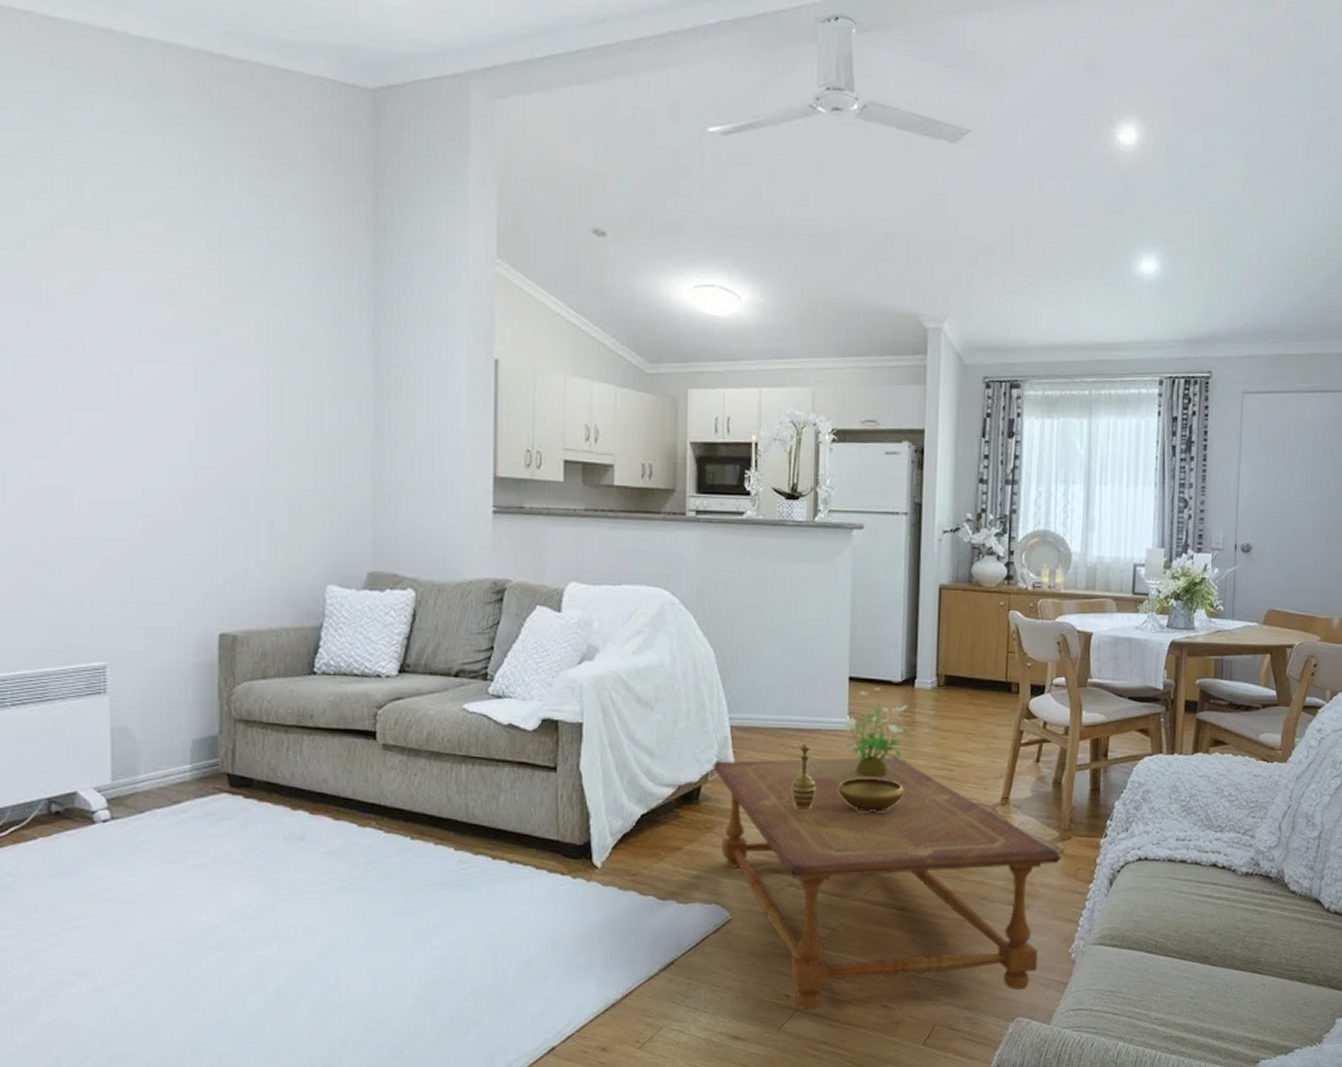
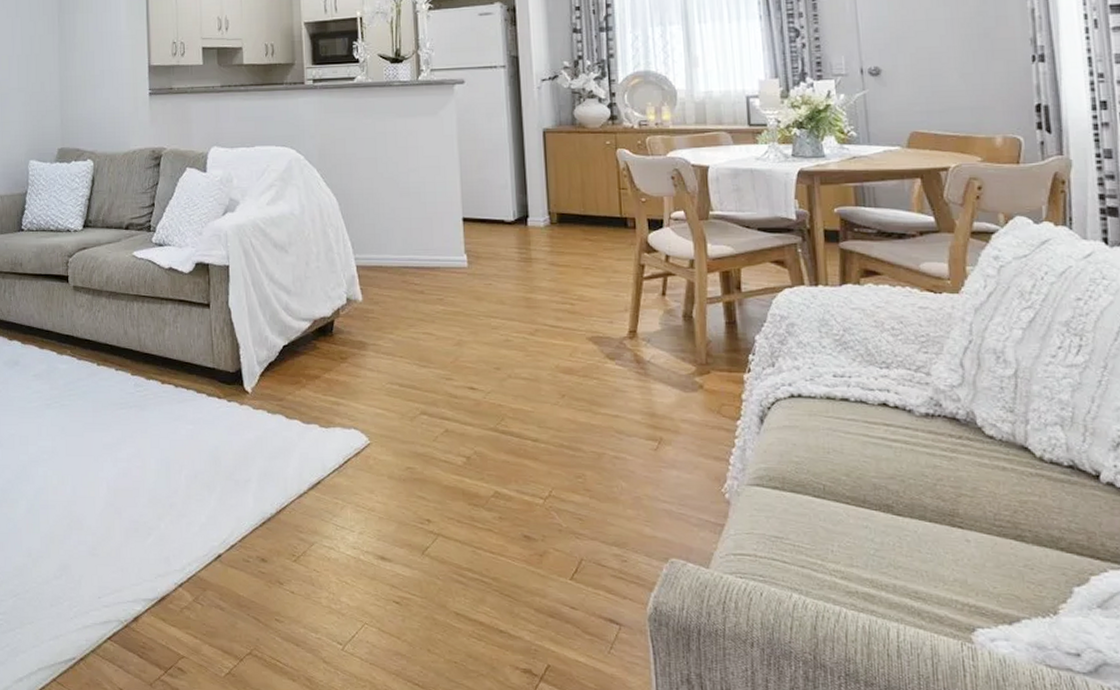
coffee table: present [712,757,1062,1010] -> none [343,293,702,535]
decorative bowl: present [791,743,904,813] -> none [416,280,527,345]
potted plant: present [843,687,911,776] -> none [461,226,528,310]

